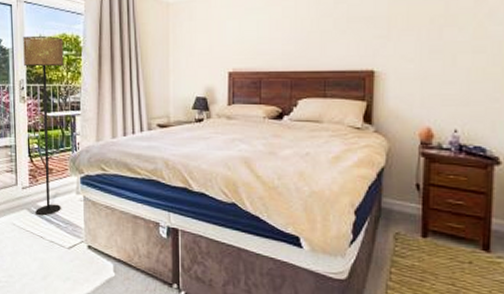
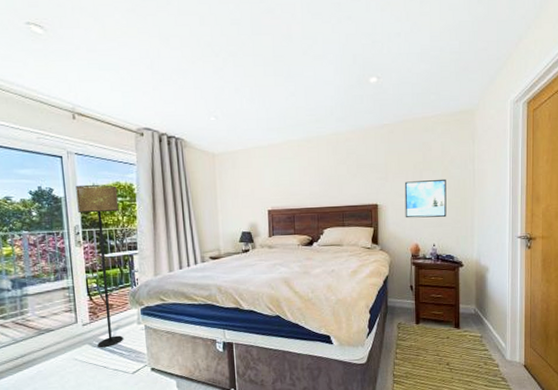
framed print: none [413,39,480,94] -> present [404,178,447,218]

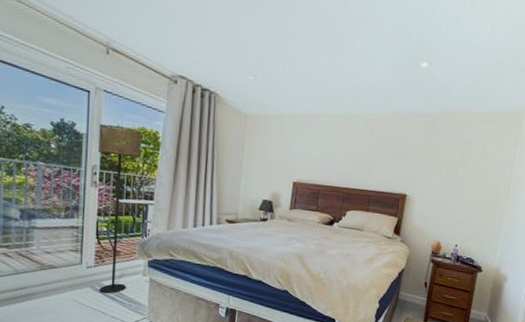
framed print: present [404,178,447,218] -> none [432,176,481,220]

